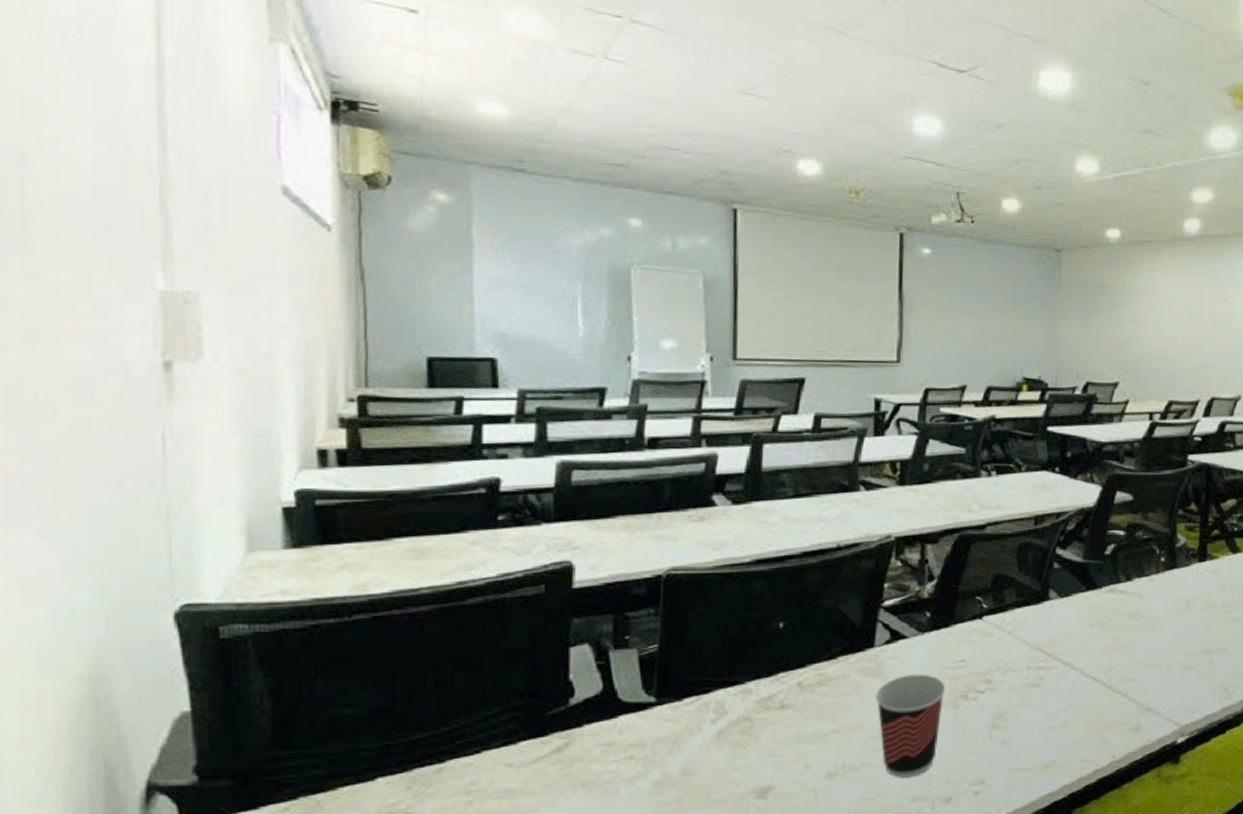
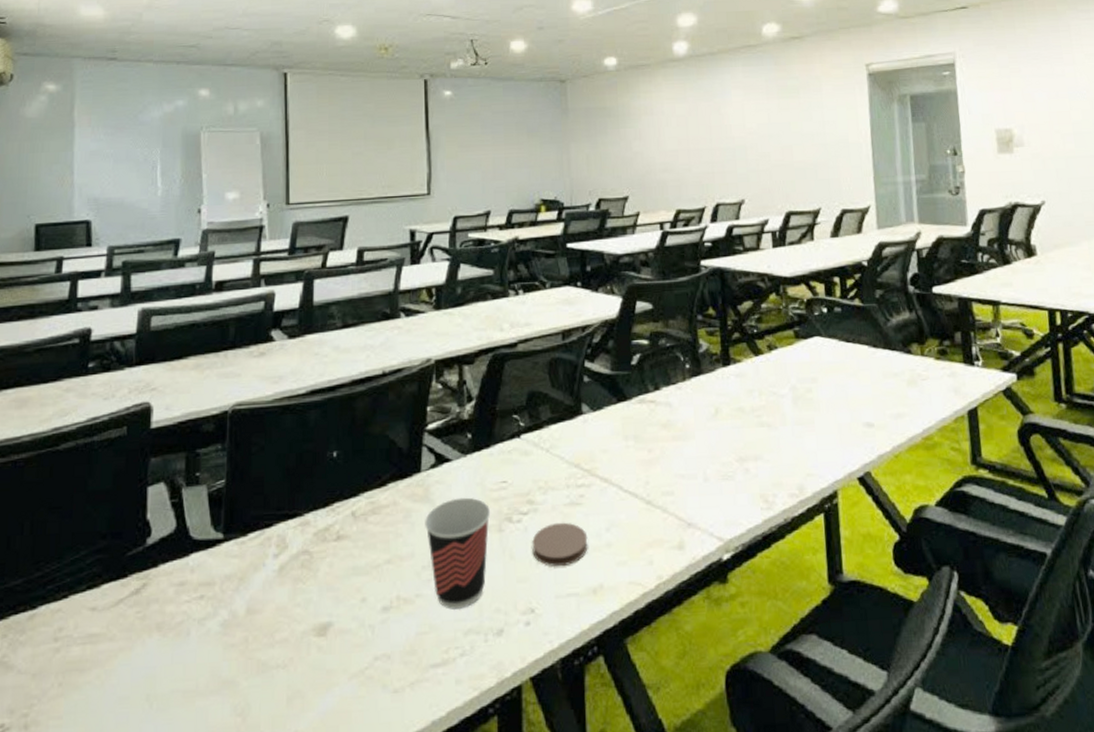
coaster: none [986,702,1044,742] -> present [532,522,588,566]

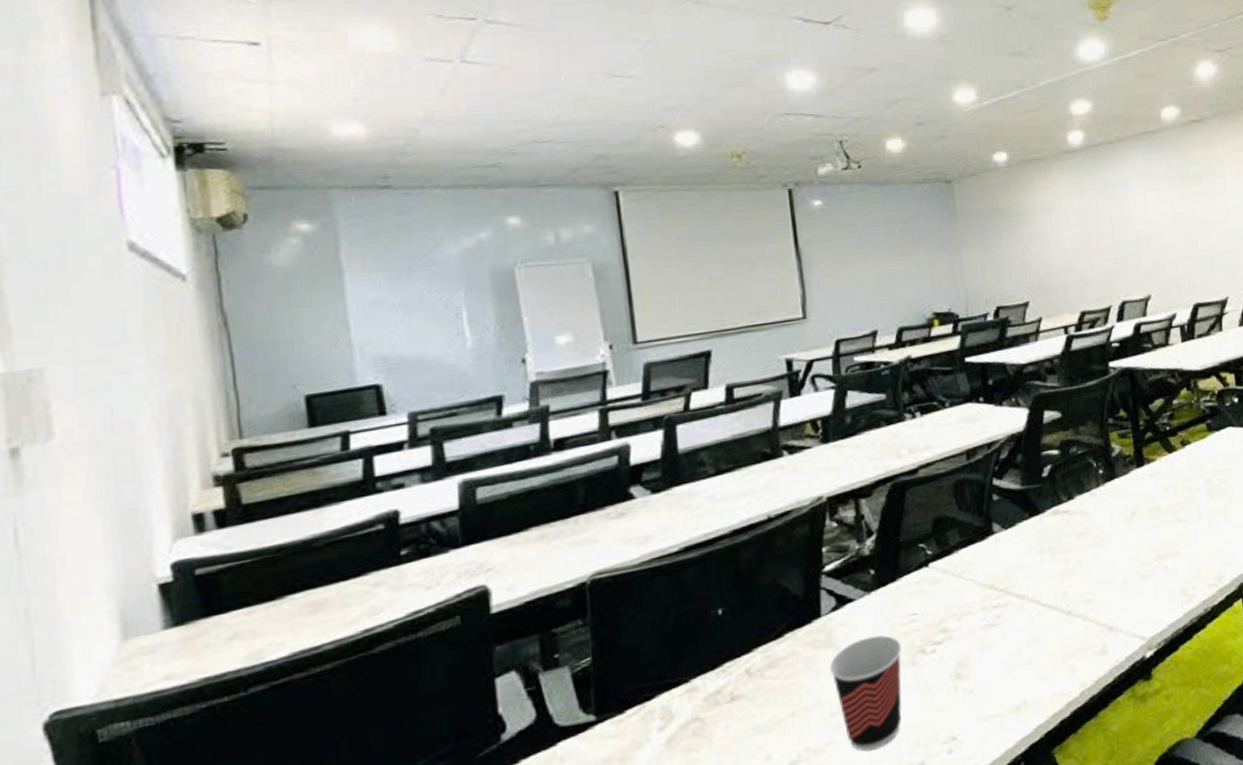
coaster: present [532,522,588,566] -> none [949,645,1009,692]

